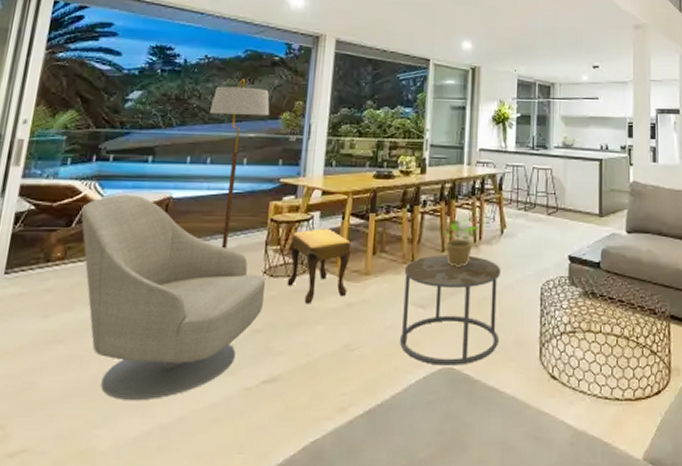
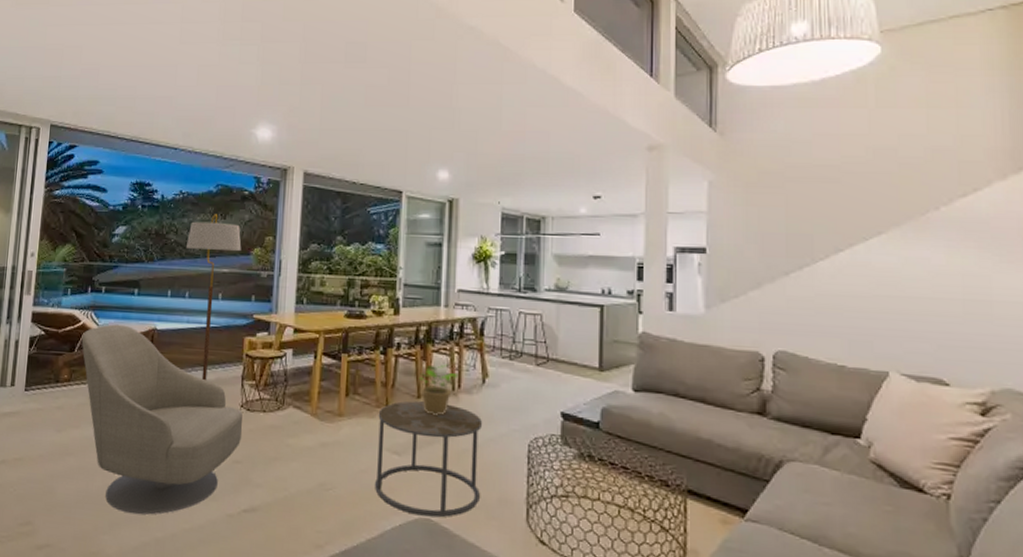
footstool: present [287,228,351,304] -> none [263,366,323,440]

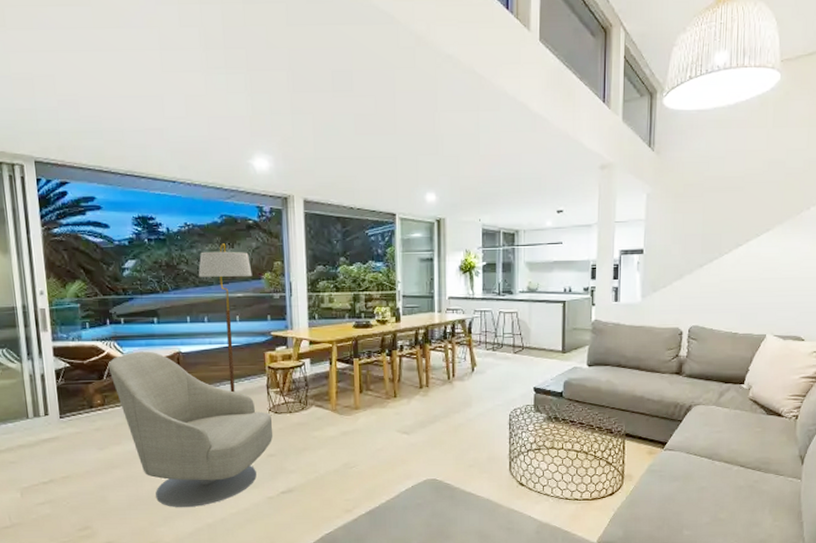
side table: present [375,401,483,518] -> none [388,390,474,478]
potted plant: present [419,364,459,415] -> none [420,359,452,400]

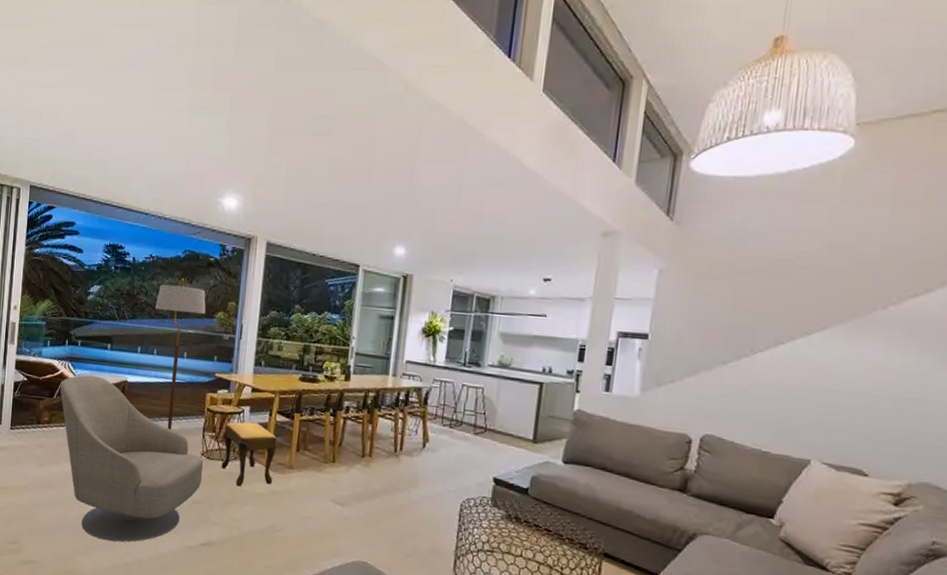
footstool: none [288,373,341,434] -> present [221,422,277,487]

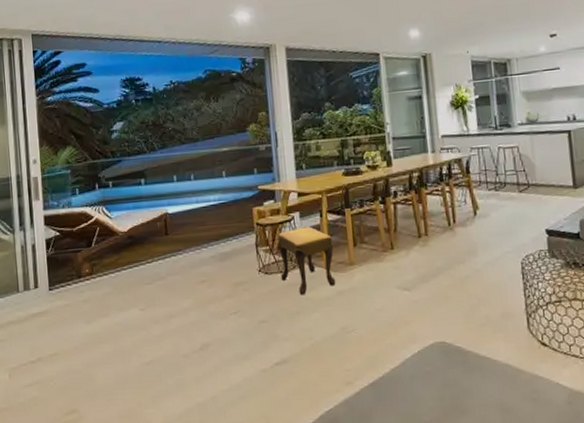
armchair: present [60,375,203,542] -> none [96,214,264,386]
floor lamp: present [155,278,206,430] -> none [184,98,238,254]

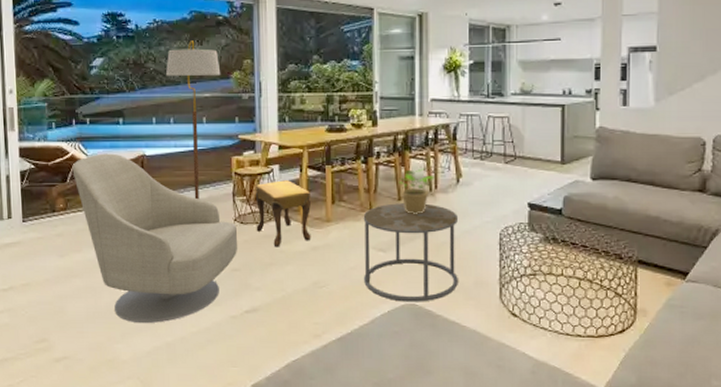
armchair: none [96,214,264,386] -> present [72,153,238,324]
floor lamp: none [184,98,238,254] -> present [166,40,221,200]
side table: none [385,238,485,340] -> present [363,203,459,302]
potted plant: none [417,203,453,250] -> present [399,168,435,214]

